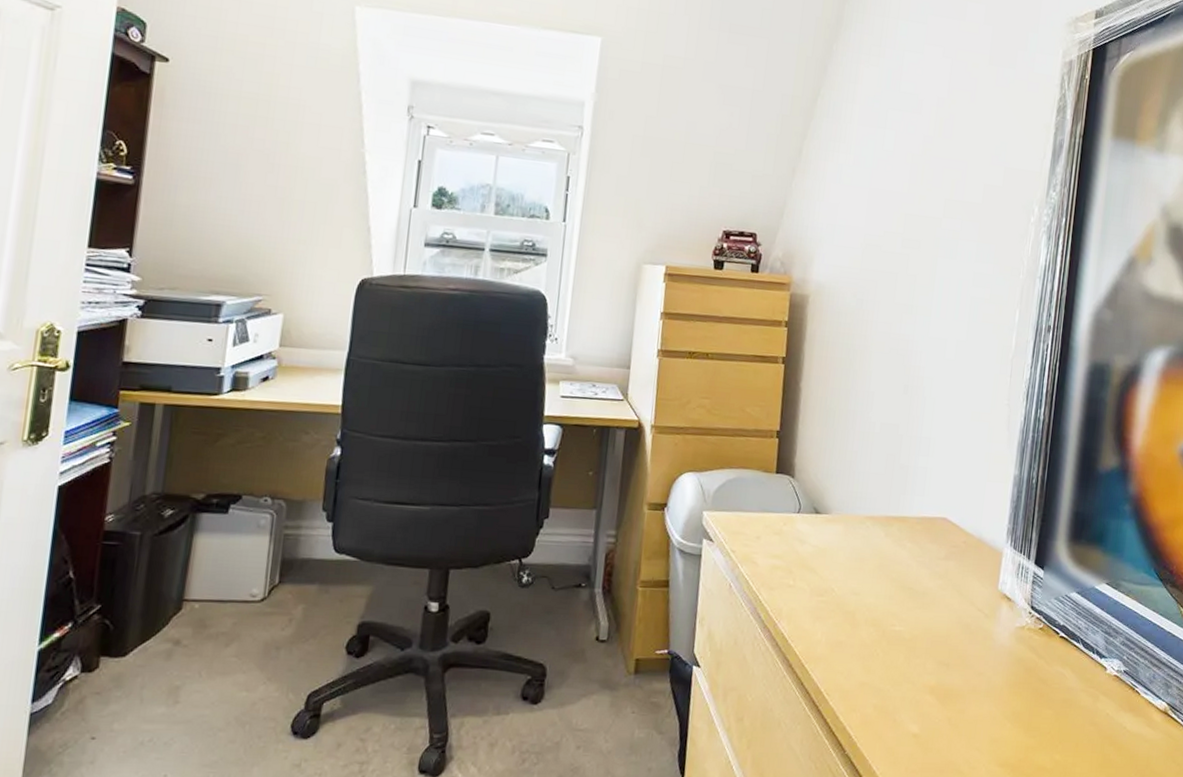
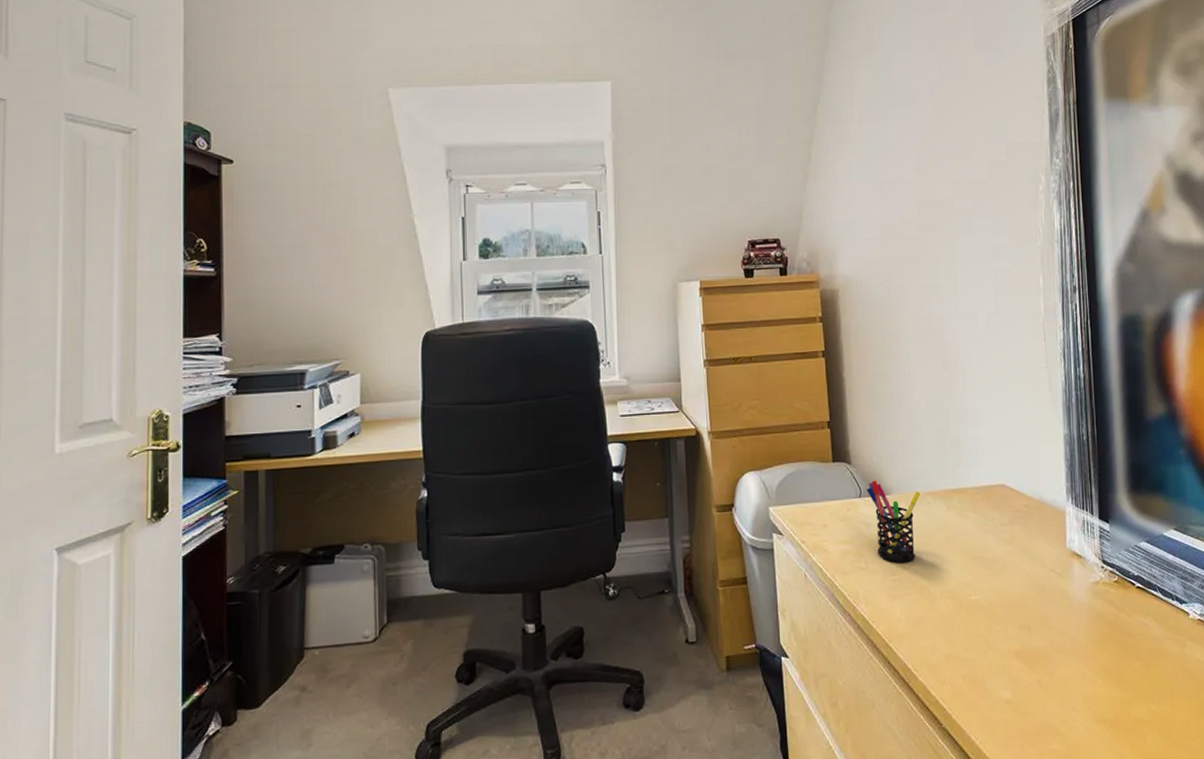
pen holder: none [806,497,861,585] -> present [866,480,921,563]

